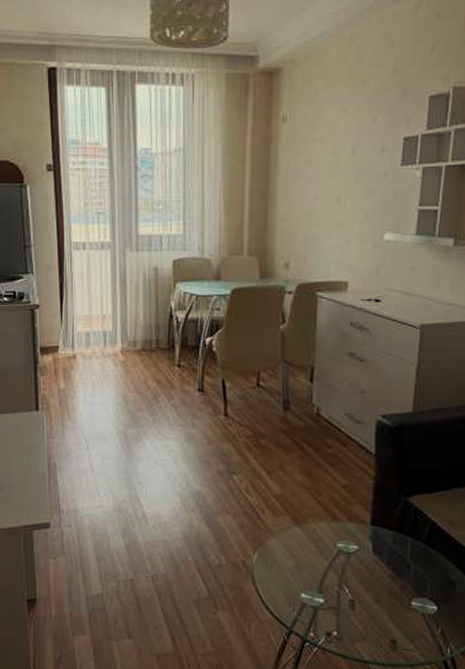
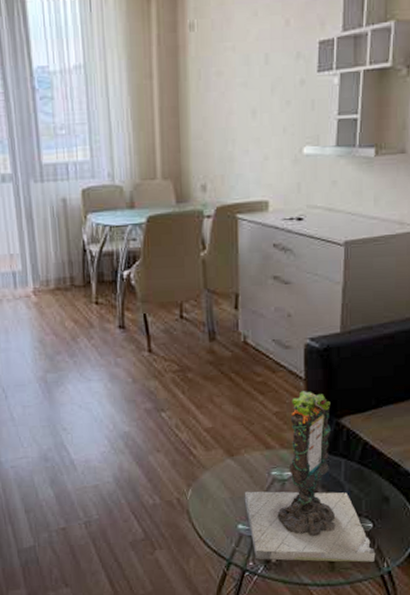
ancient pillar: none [308,457,440,646] -> present [244,382,376,562]

